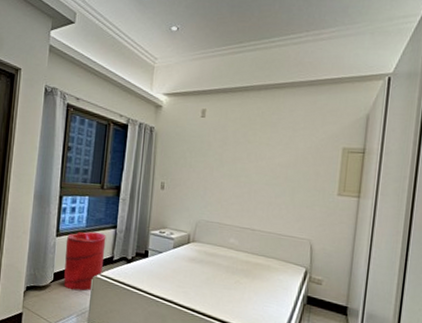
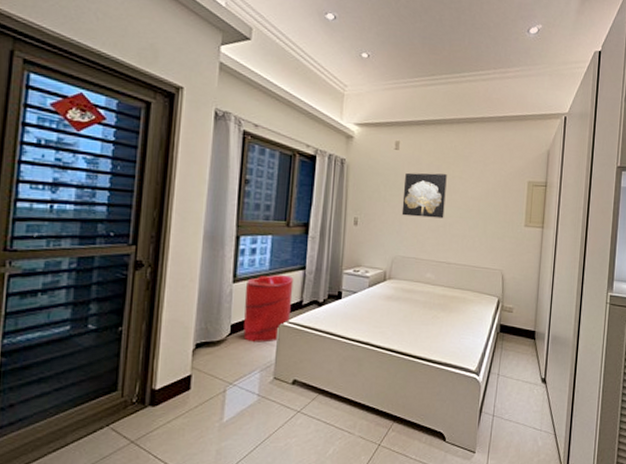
wall art: none [206,139,253,185] -> present [401,172,447,219]

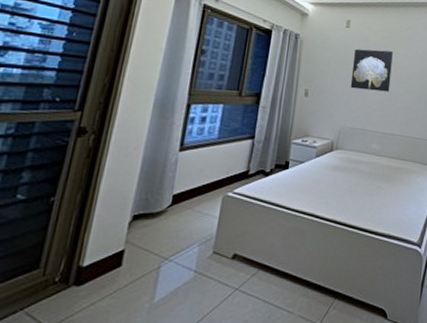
laundry hamper: present [243,274,294,343] -> none [184,143,242,214]

